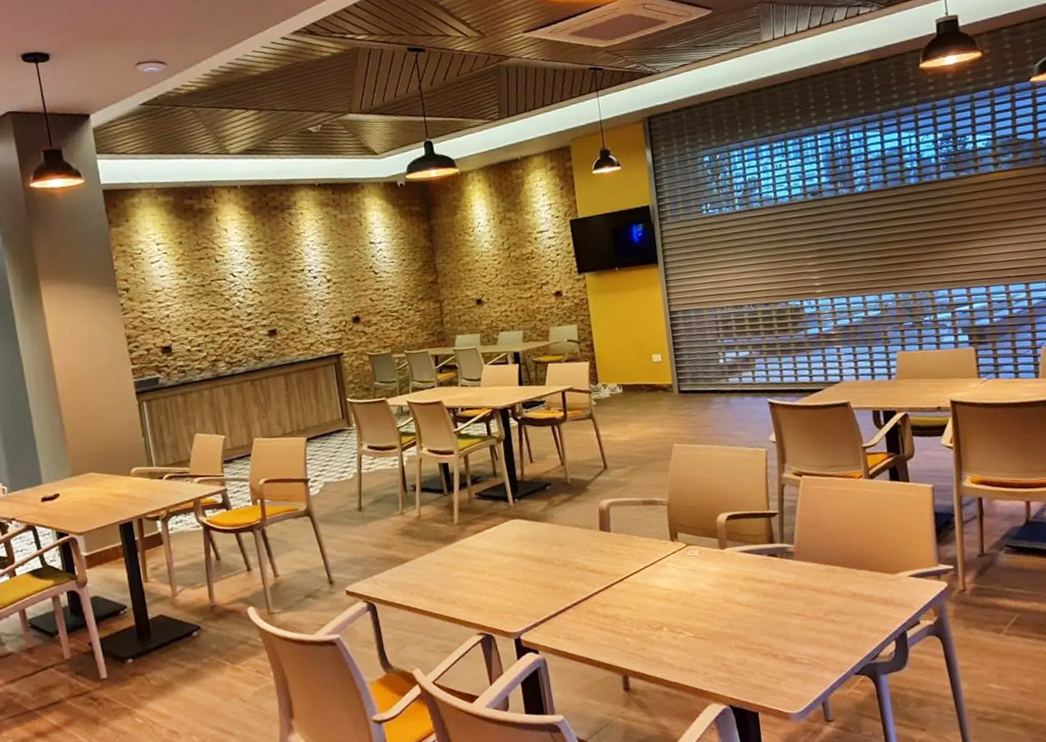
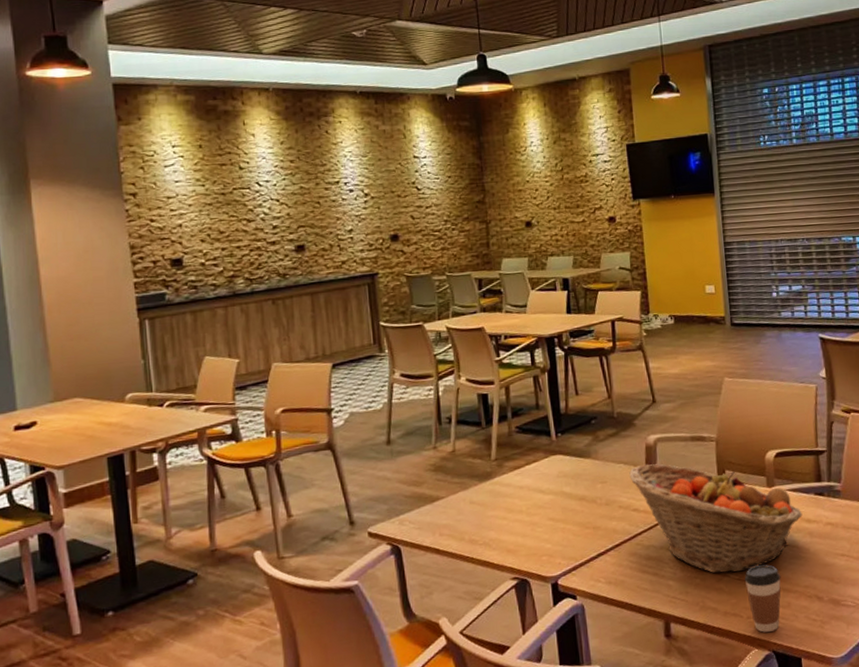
fruit basket: none [584,527,756,631] -> present [629,463,803,574]
coffee cup: none [699,623,737,688] -> present [744,565,781,633]

